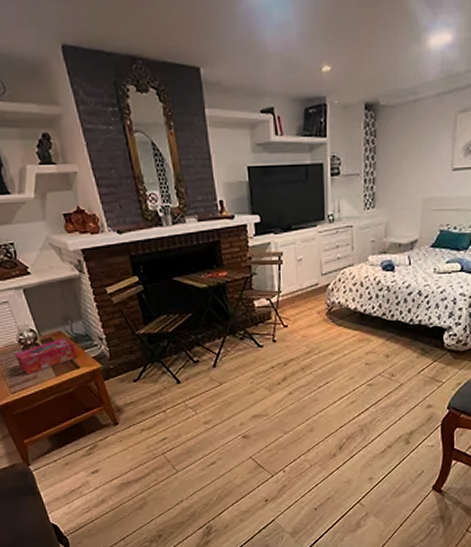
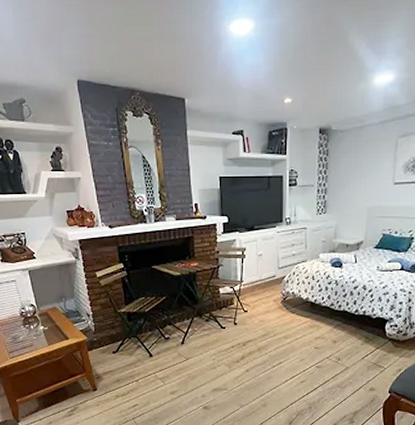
tissue box: present [15,338,77,375] -> none [16,313,67,343]

